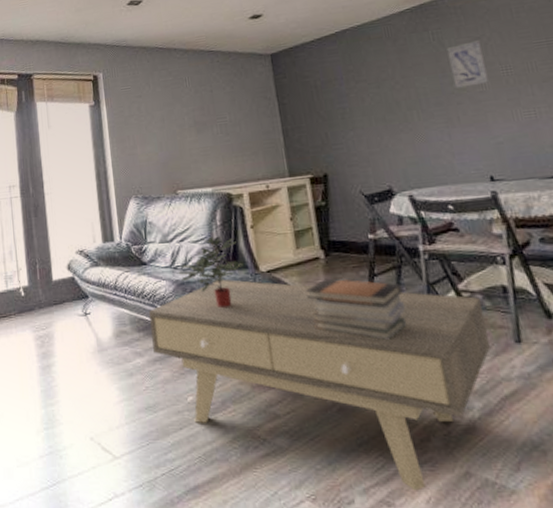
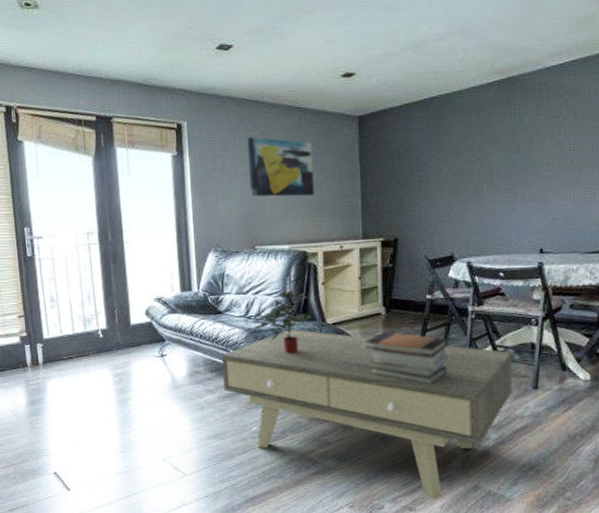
wall art: none [161,82,233,141] -> present [247,137,314,197]
wall art: present [447,40,490,88] -> none [525,119,557,165]

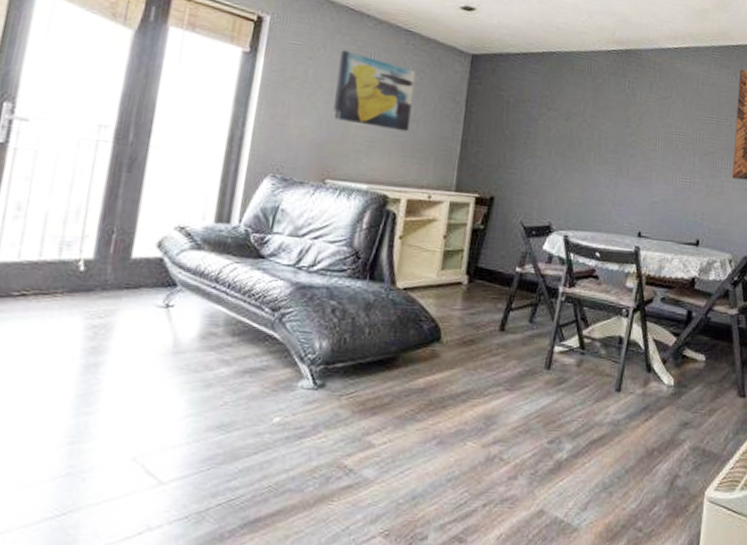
coffee table: present [221,330,513,500] -> none [246,290,598,528]
potted plant: present [250,290,312,354] -> none [299,239,380,322]
book stack: present [365,331,449,384] -> none [437,306,534,376]

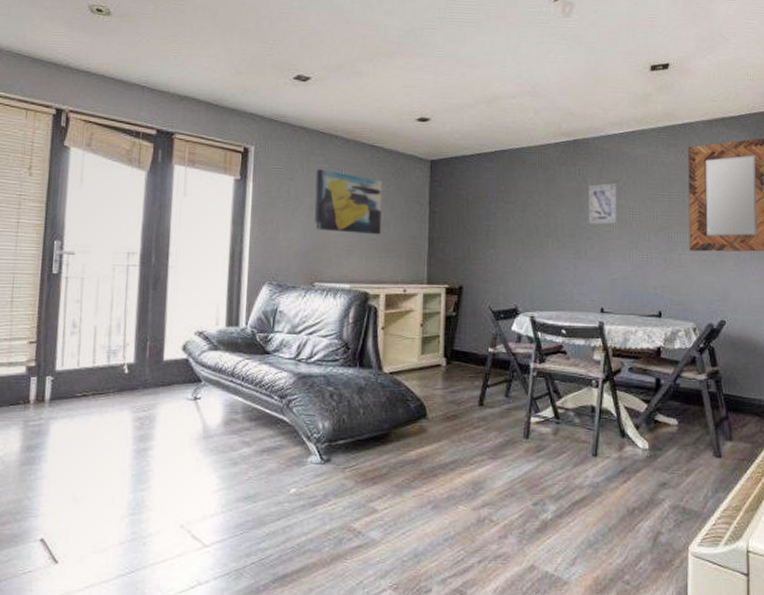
wall art: none [633,99,667,143] -> present [588,183,618,225]

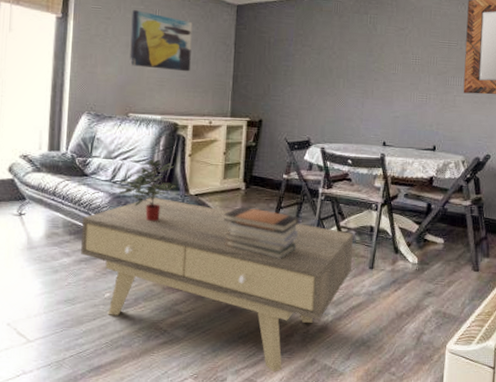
coffee table: none [263,377,573,582] -> present [81,198,353,372]
potted plant: none [300,333,368,404] -> present [115,159,176,221]
book stack: none [423,385,509,446] -> present [224,206,300,259]
wall art: present [588,183,618,225] -> none [376,31,404,68]

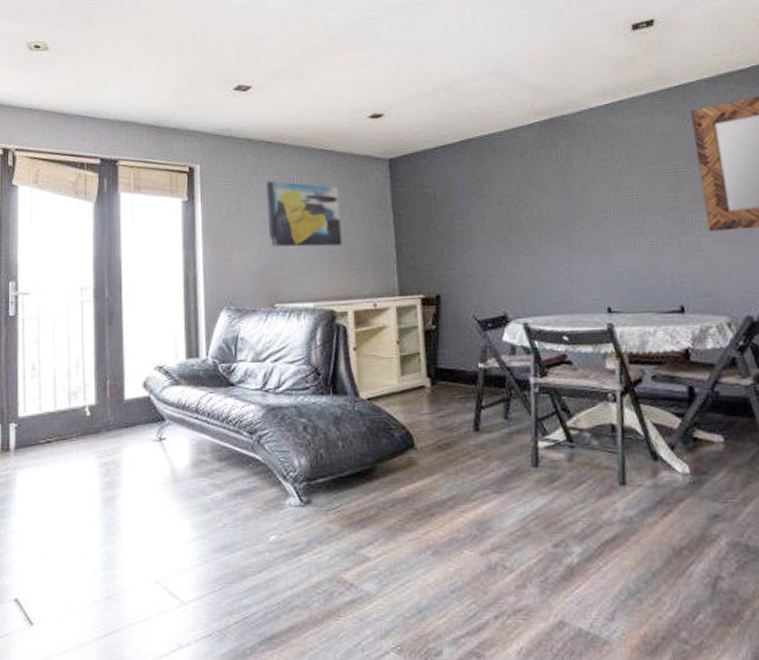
coffee table: present [81,198,353,372] -> none [232,406,595,641]
potted plant: present [115,159,176,221] -> none [268,357,343,437]
book stack: present [224,206,300,259] -> none [408,409,510,478]

